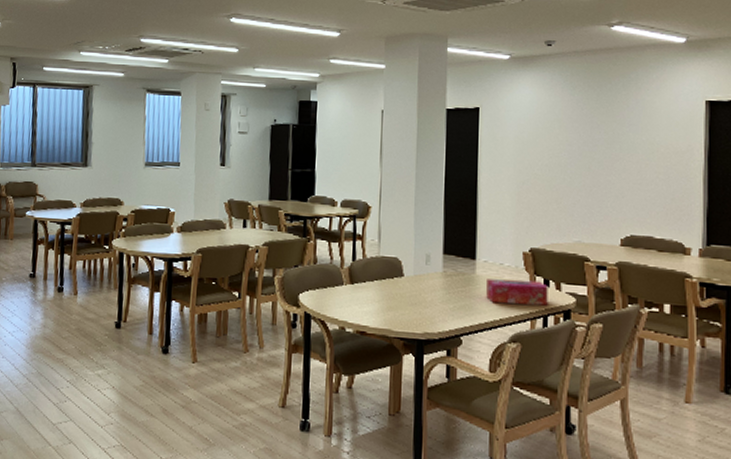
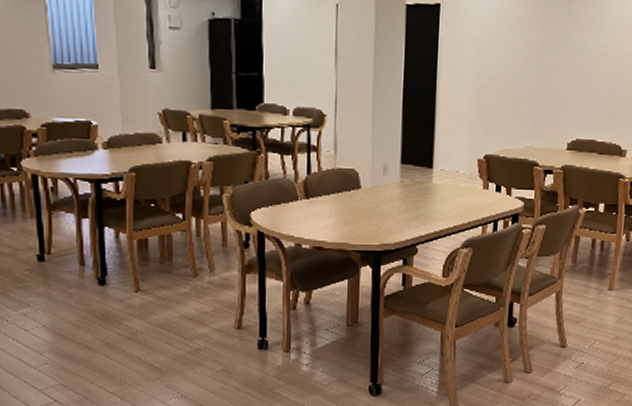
tissue box: present [486,279,548,306] -> none [442,186,500,211]

